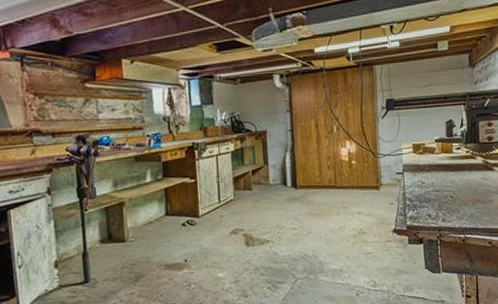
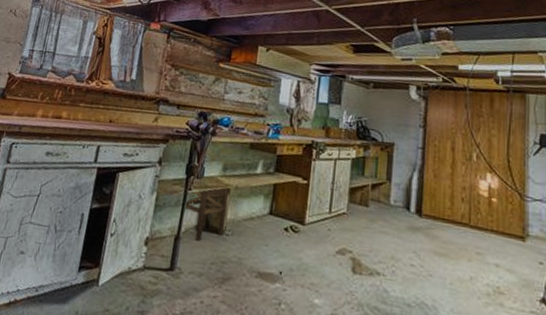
stool: none [85,201,128,253] -> present [185,186,230,241]

